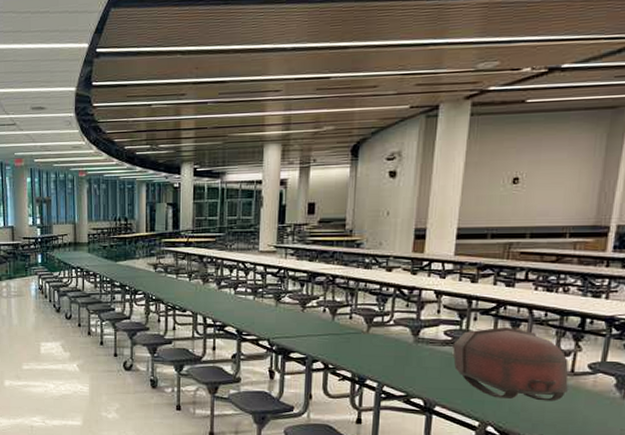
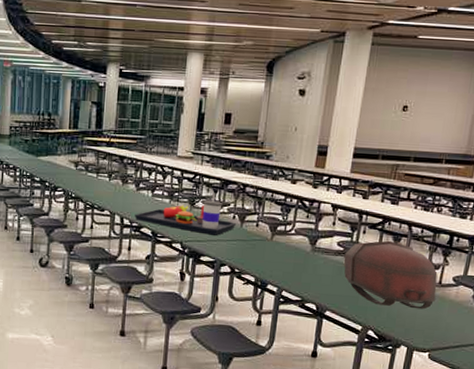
food tray: none [218,284,328,332] -> present [134,190,237,236]

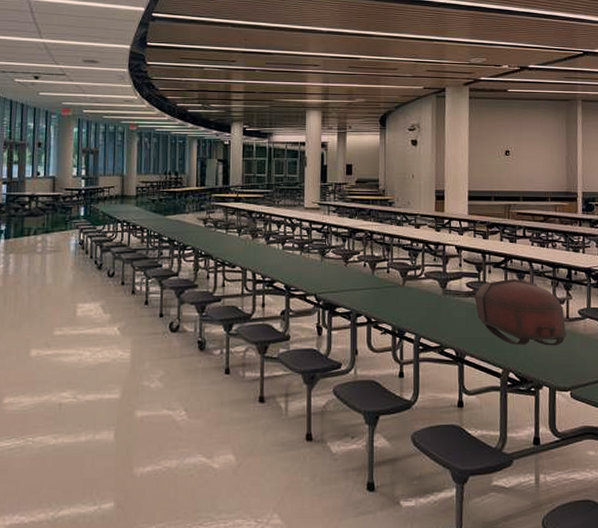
food tray: present [134,190,237,236] -> none [266,239,368,286]

